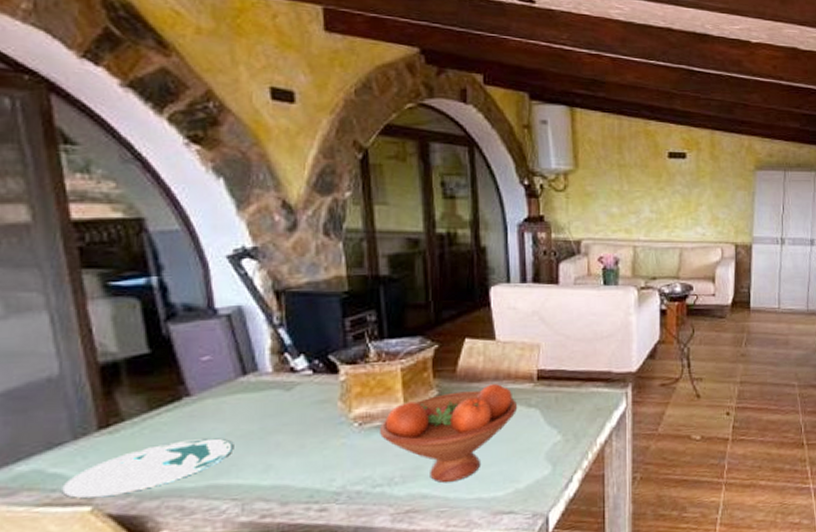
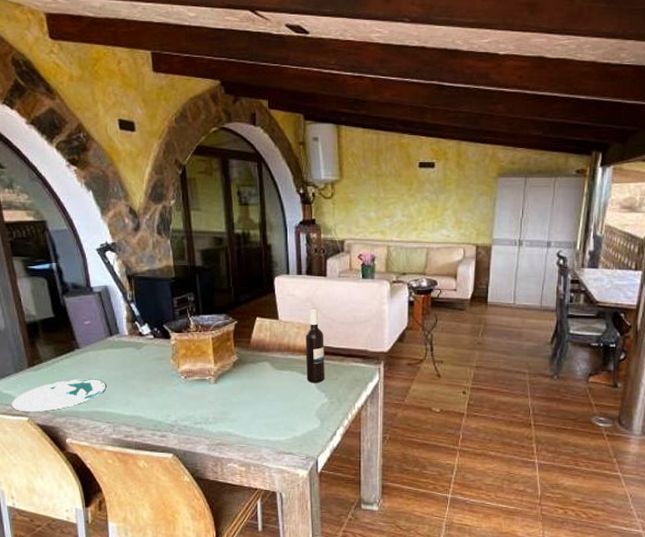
fruit bowl: present [380,384,518,483] -> none [199,354,295,426]
wine bottle: none [531,323,558,418] -> present [305,308,325,384]

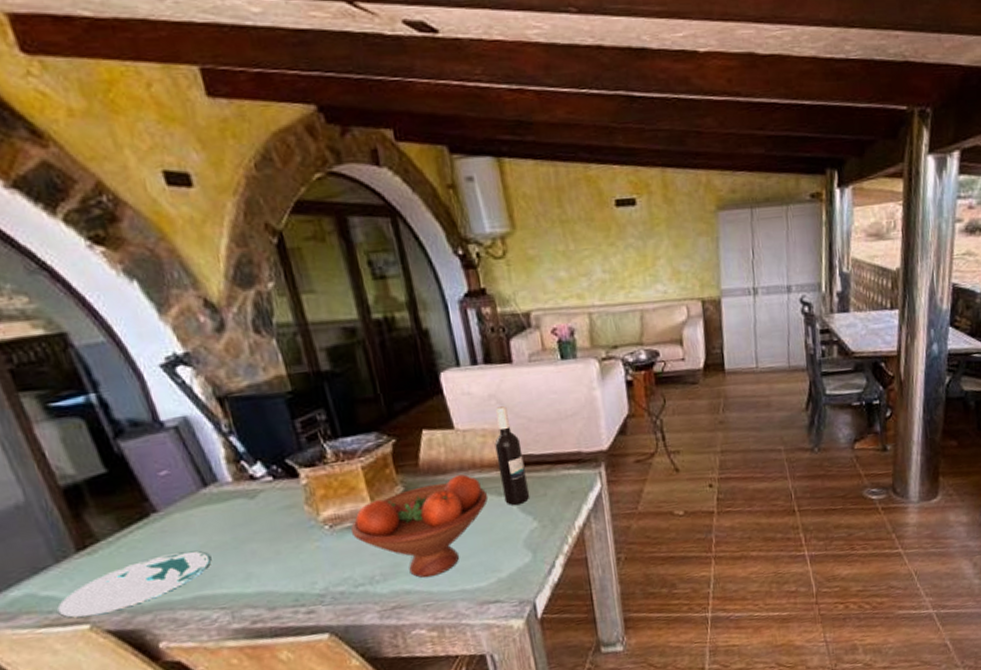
fruit bowl: none [199,354,295,426] -> present [351,474,489,578]

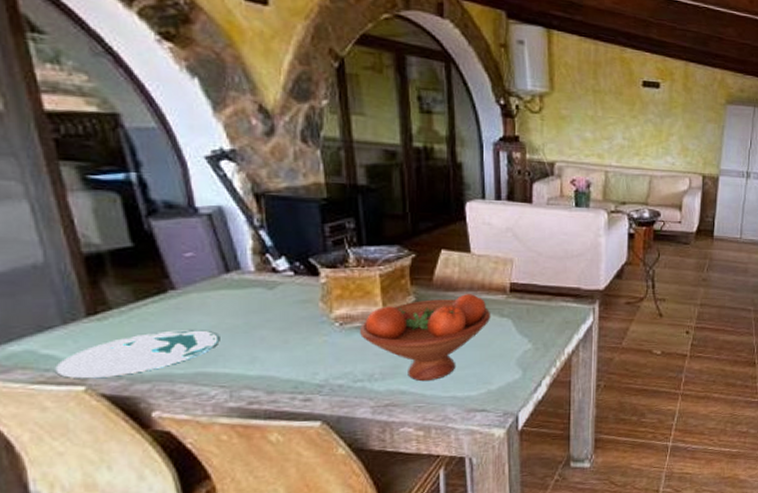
wine bottle: present [494,406,530,506] -> none [504,239,529,328]

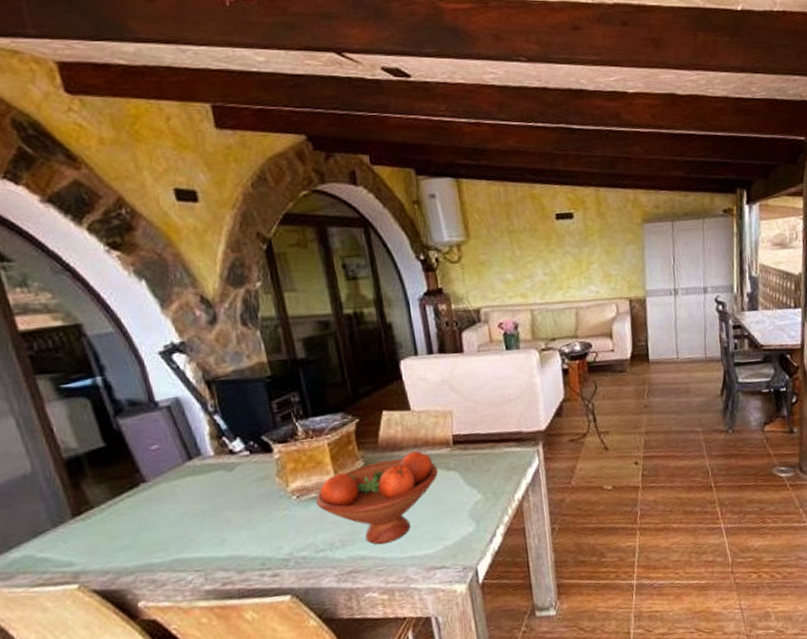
plate: present [55,330,220,378] -> none [51,517,191,578]

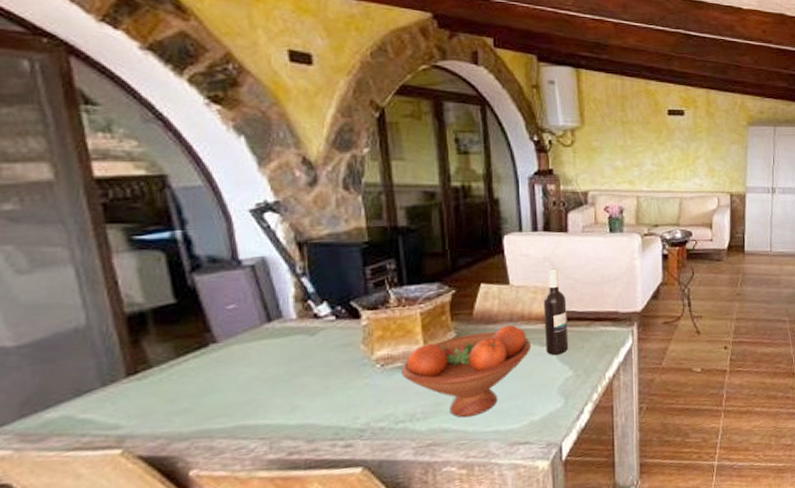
wine bottle: none [445,390,475,480] -> present [543,268,569,356]

